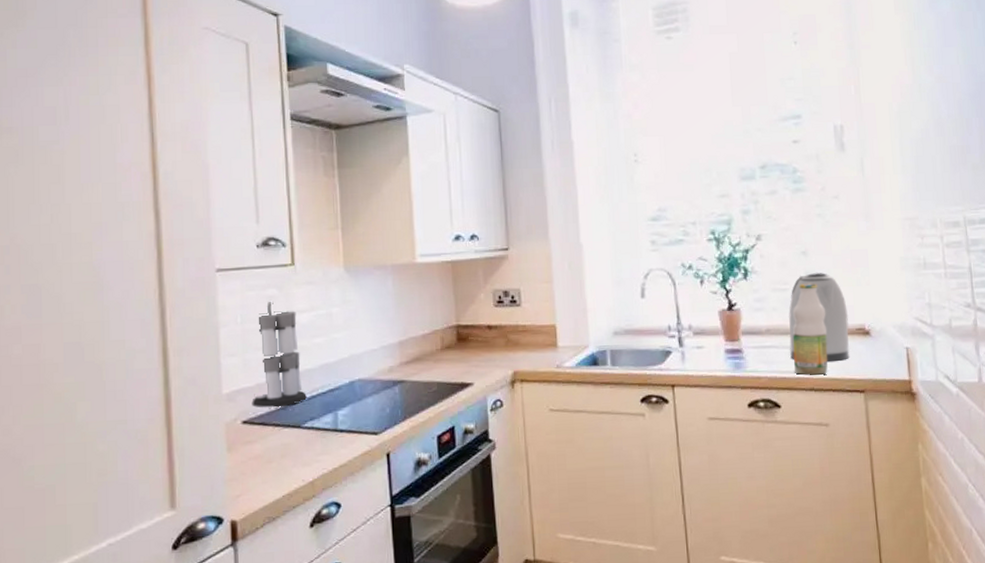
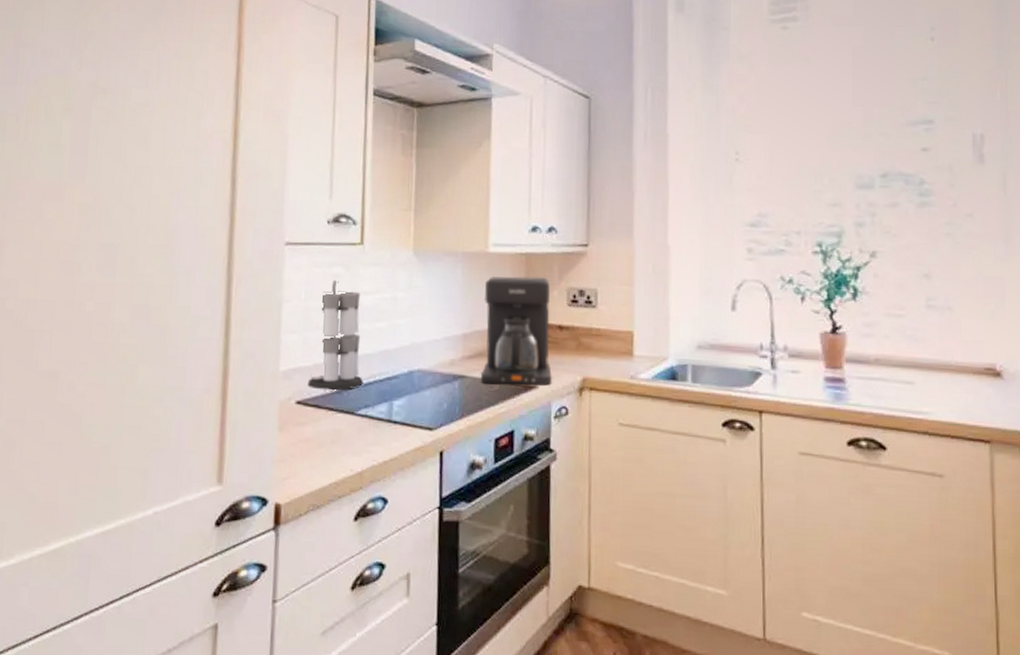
coffee maker: none [415,281,486,386] -> present [481,275,553,386]
kettle: present [789,273,850,362] -> none [902,300,976,404]
bottle: present [792,283,828,376] -> none [905,311,949,418]

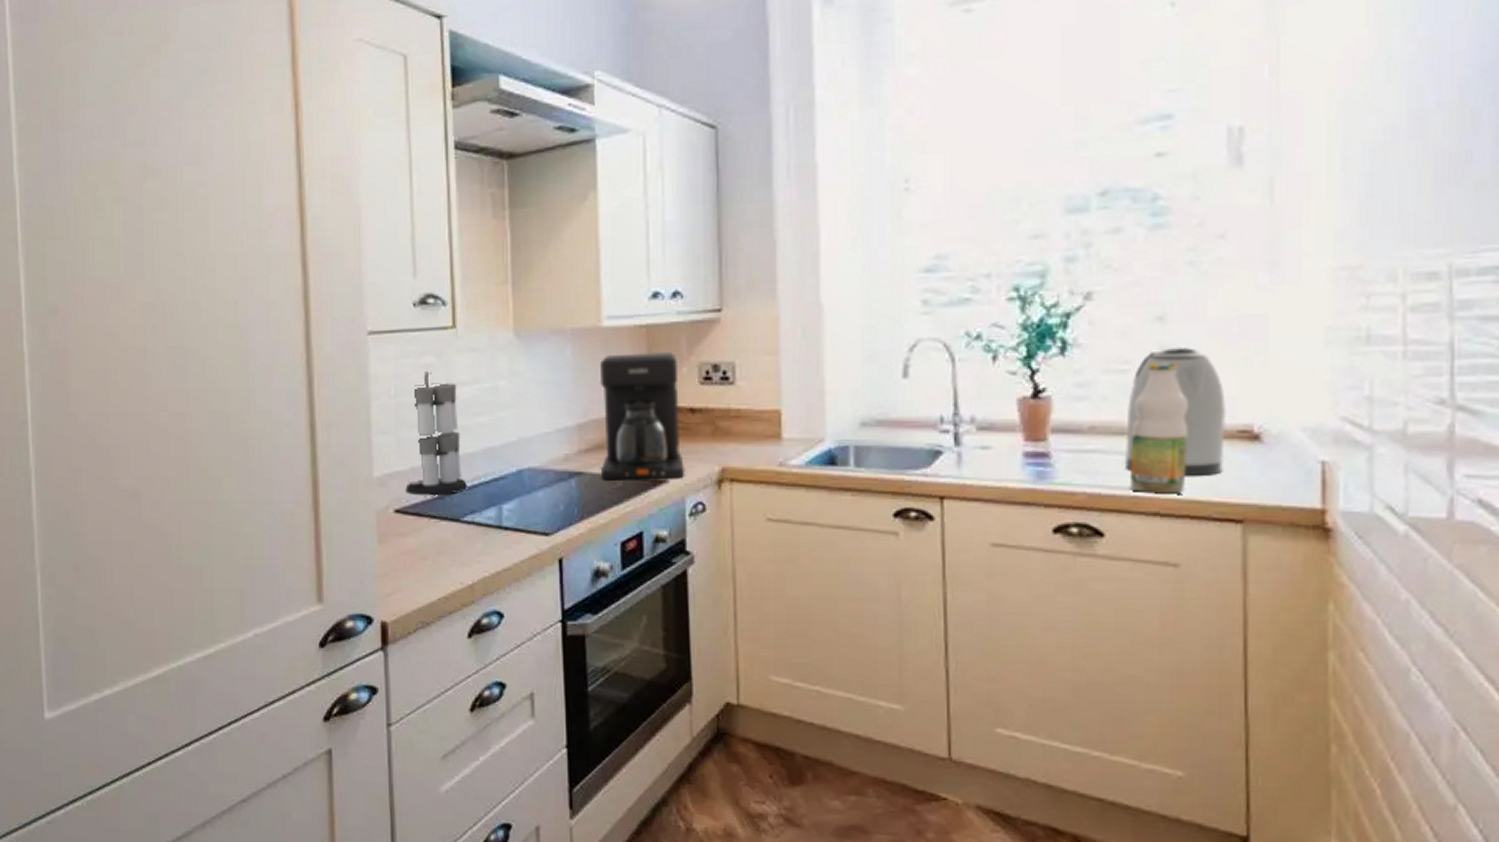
kettle: none [902,300,976,404] -> present [1125,348,1225,477]
bottle: none [905,311,949,418] -> present [1129,363,1189,496]

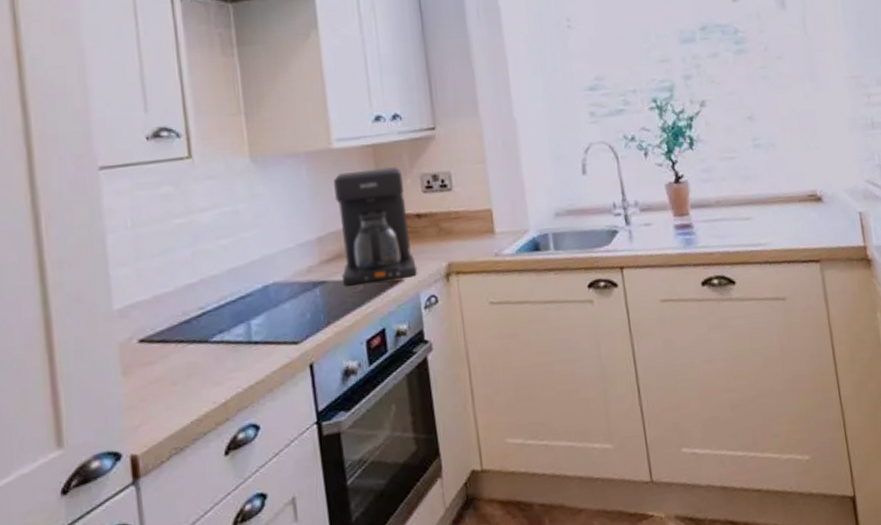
spice rack: present [405,369,467,496] -> none [149,198,214,323]
kettle: present [1125,348,1225,477] -> none [738,138,803,233]
bottle: present [1129,363,1189,496] -> none [742,150,782,249]

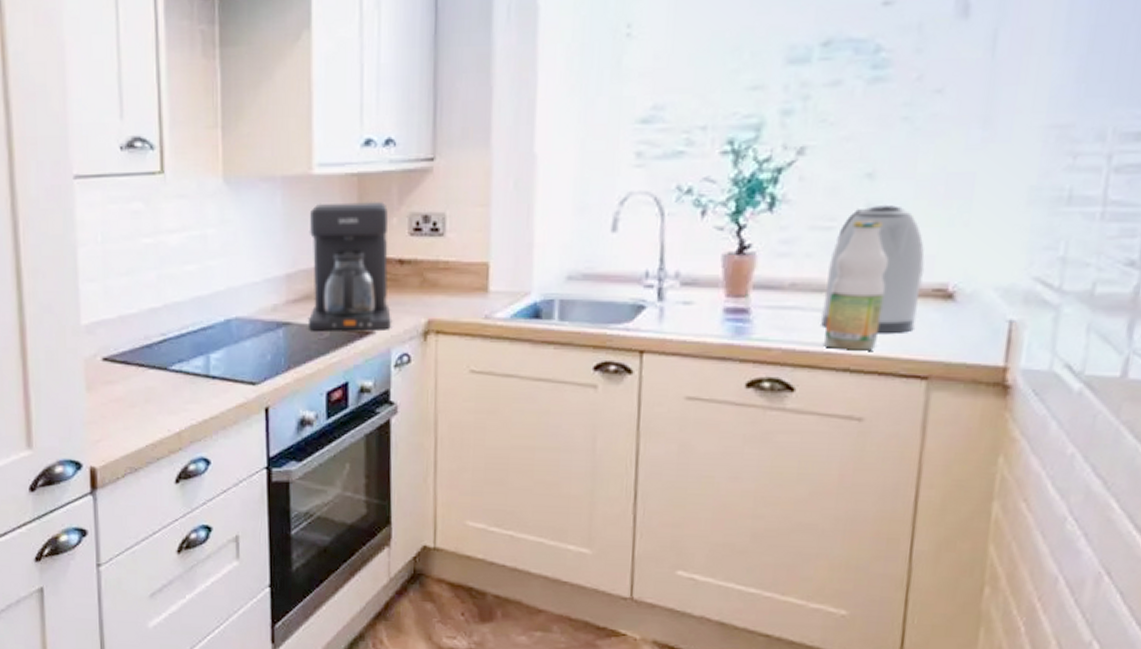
kettle: none [738,138,803,233] -> present [821,206,925,335]
bottle: none [742,150,782,249] -> present [823,221,889,352]

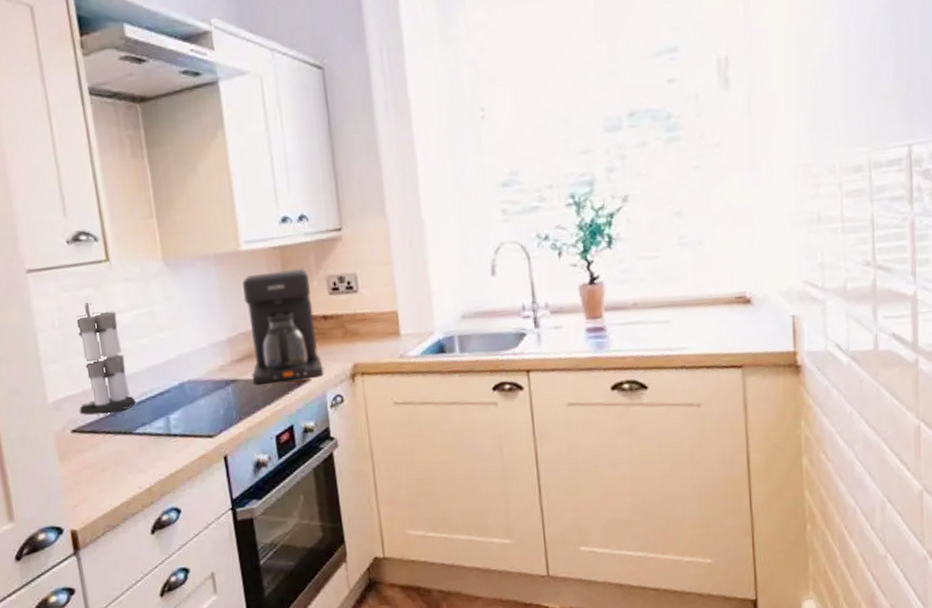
spice rack: none [113,215,175,345] -> present [76,300,136,416]
kettle: present [821,206,925,335] -> none [658,235,727,337]
bottle: present [823,221,889,352] -> none [662,248,702,353]

